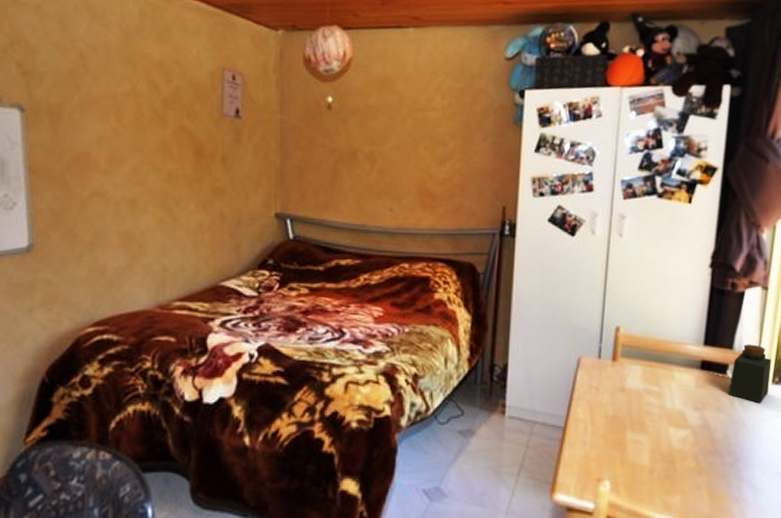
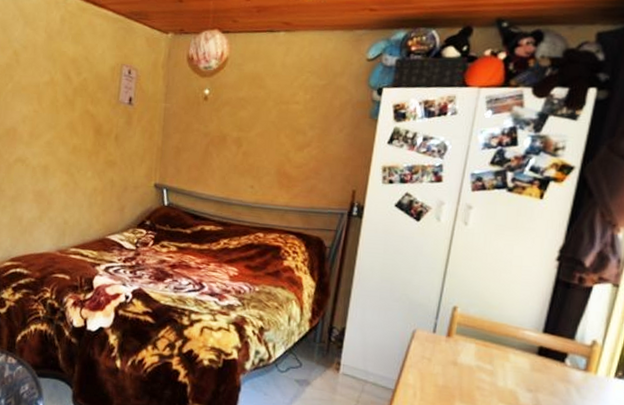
bottle: present [728,344,771,404] -> none [564,337,616,395]

